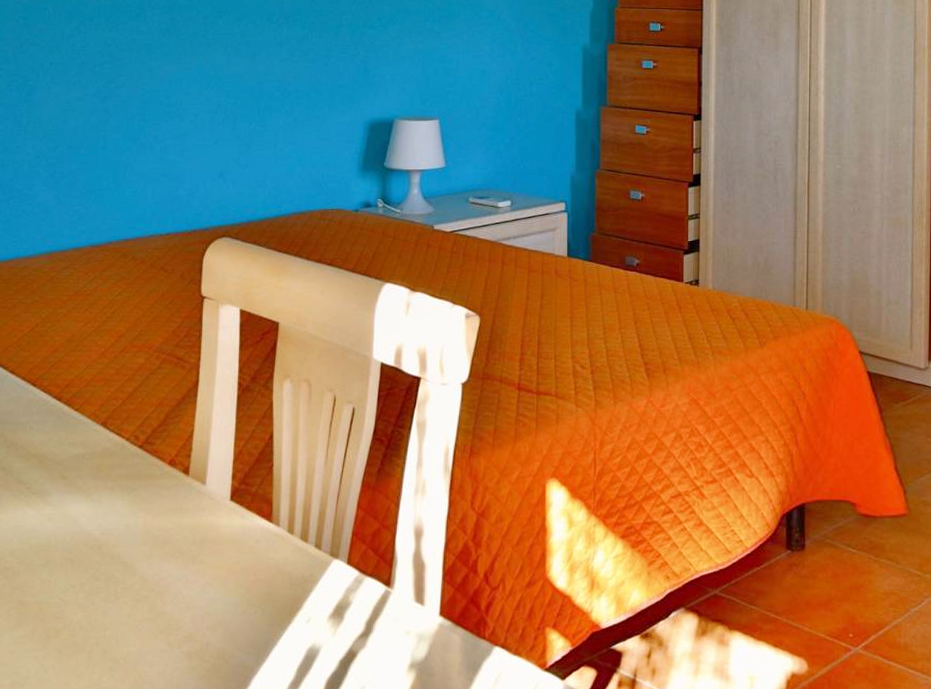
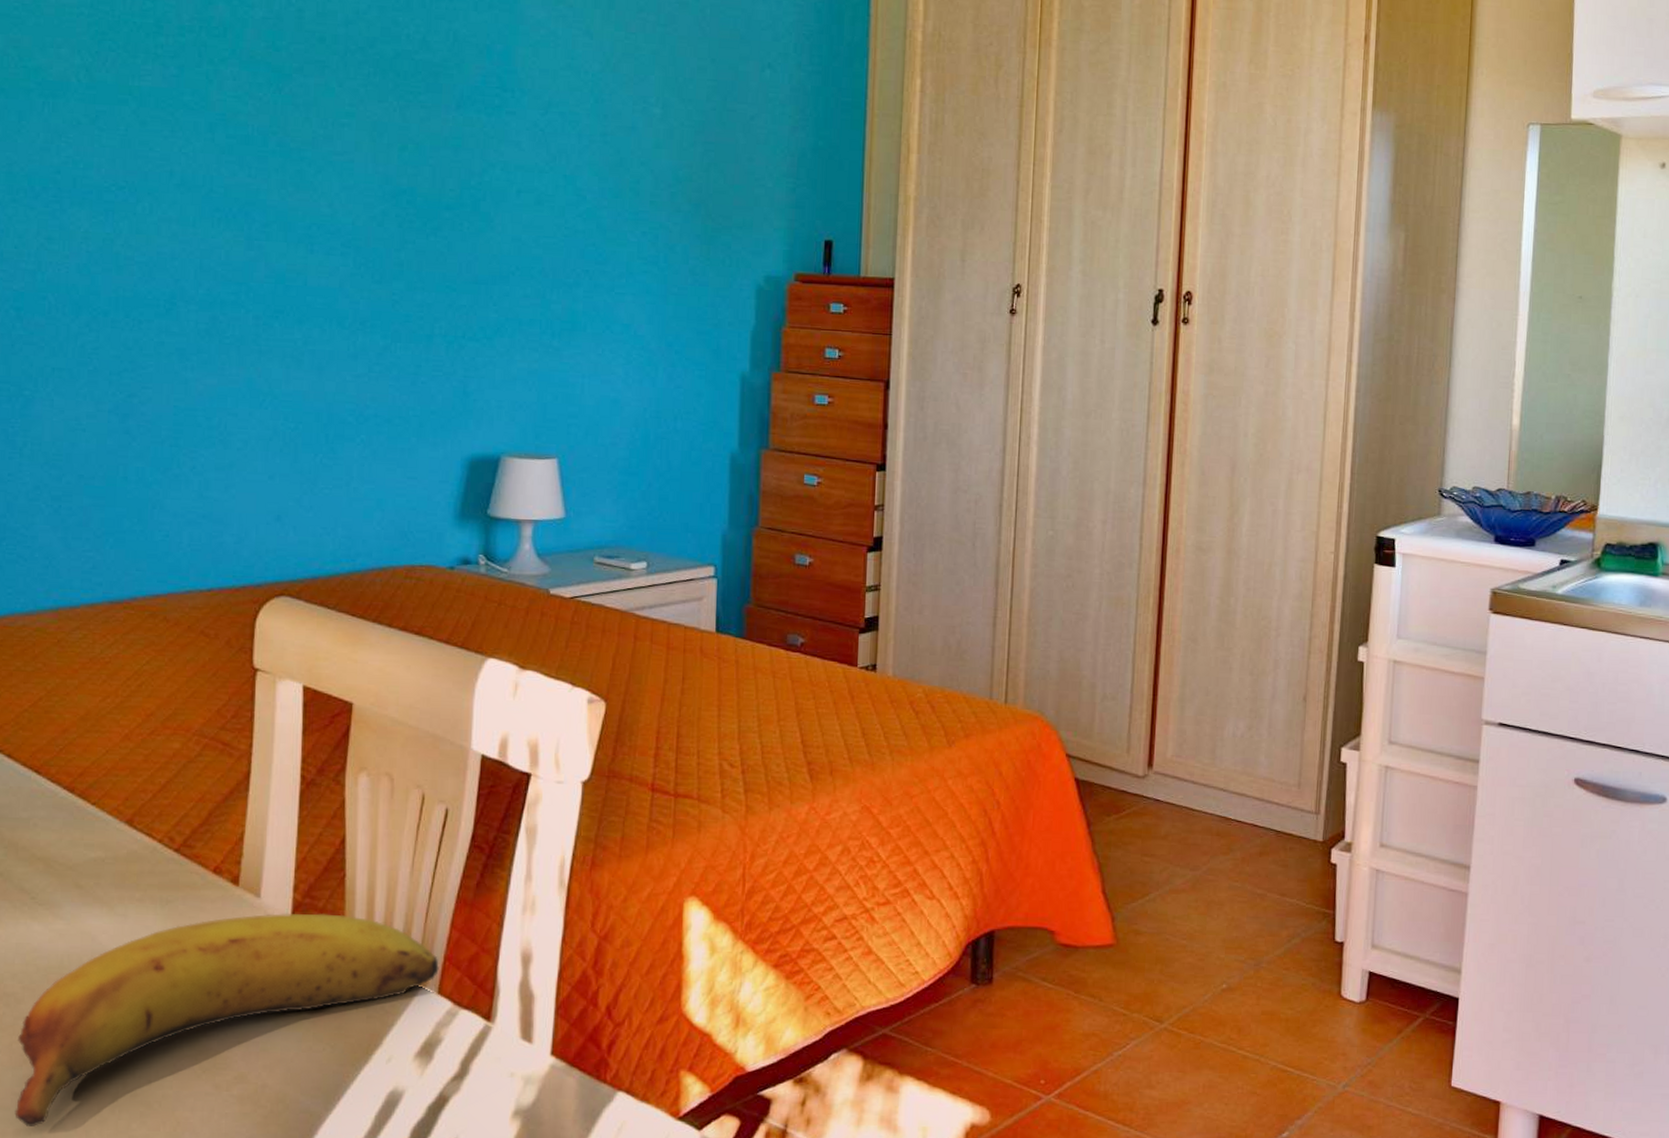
fruit: none [10,497,348,680] -> present [14,913,439,1126]

